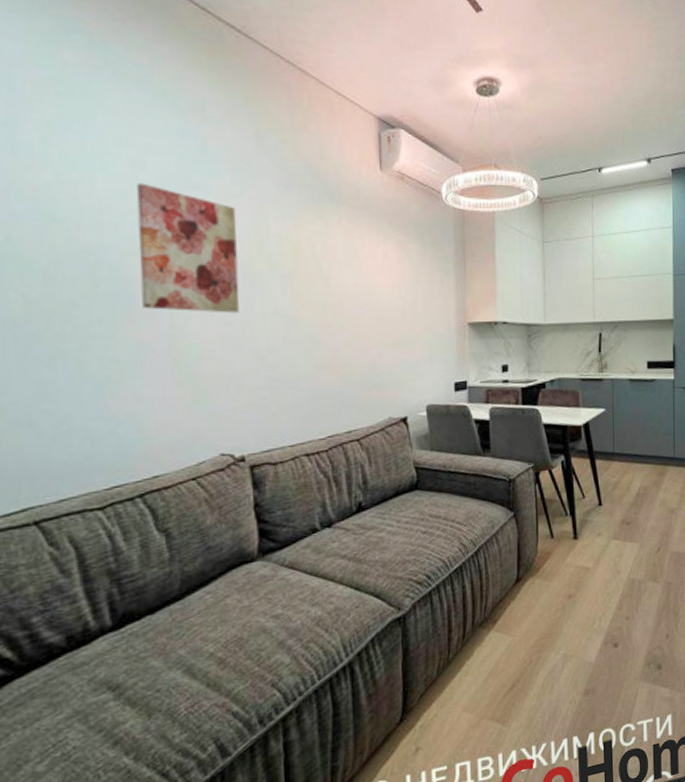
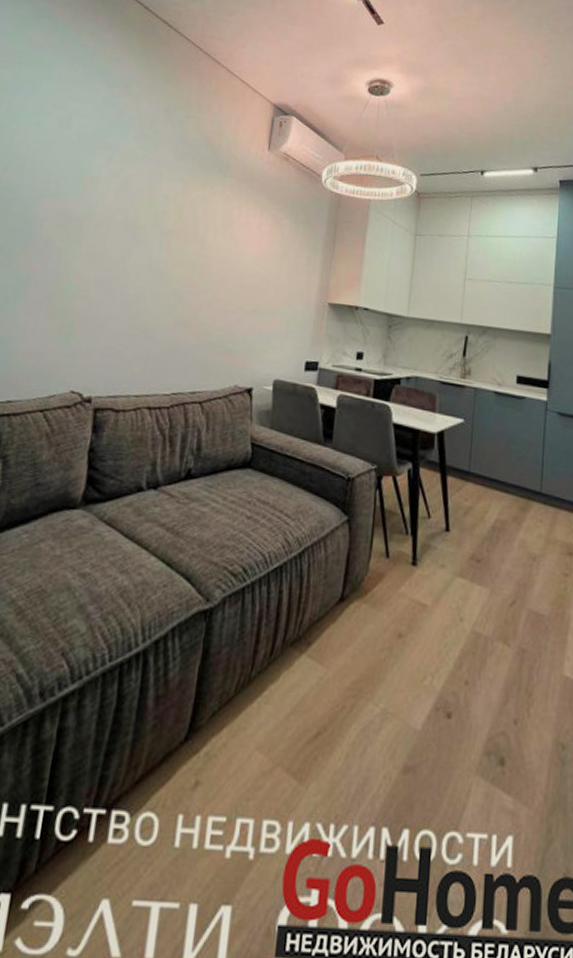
wall art: present [136,183,239,313] -> none [38,138,136,260]

